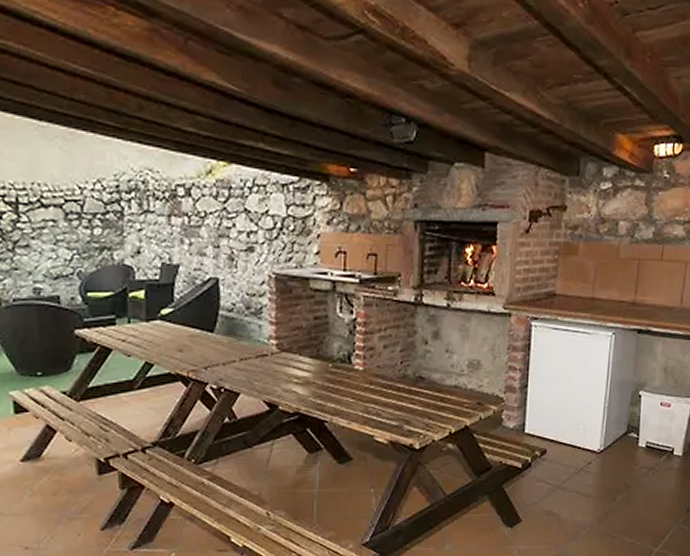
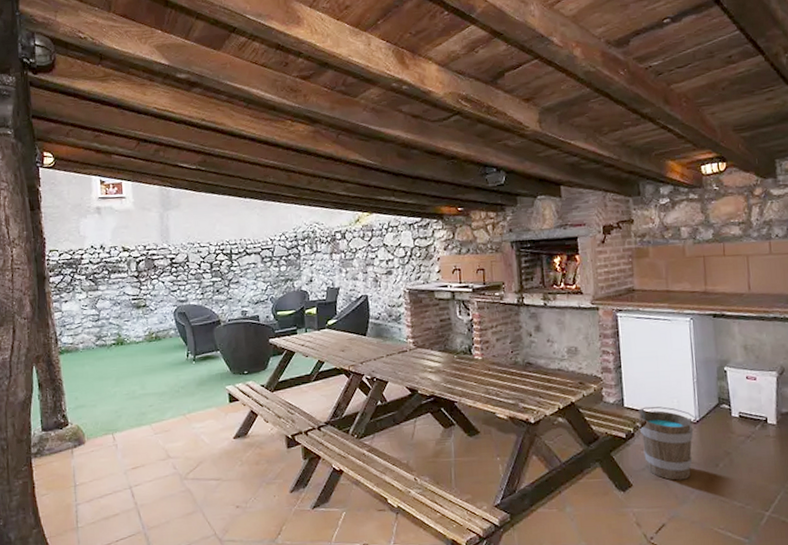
bucket: none [538,432,602,515] -> present [637,406,698,481]

